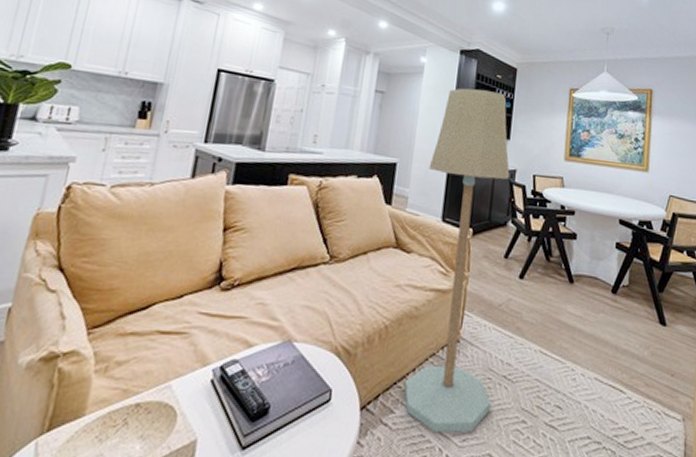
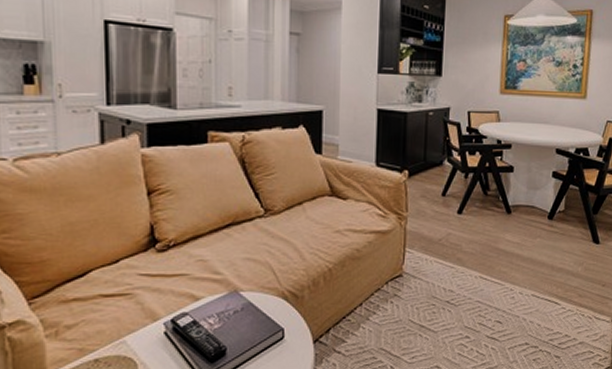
floor lamp: present [404,88,510,433] -> none [353,23,444,355]

